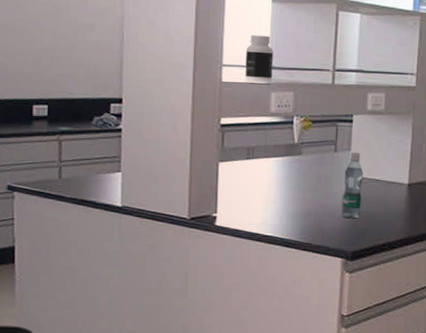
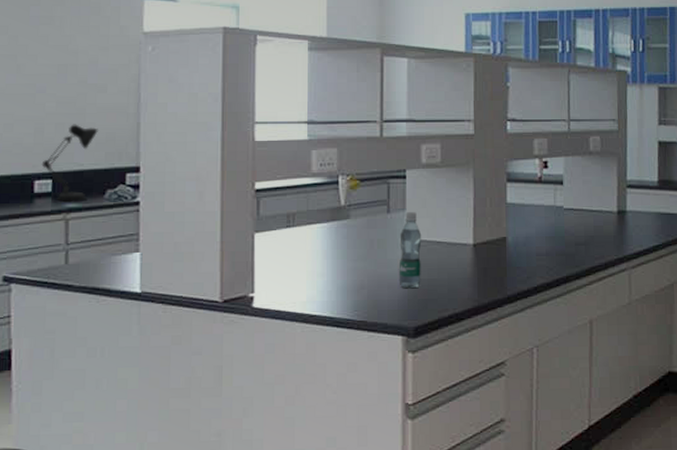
desk lamp: none [39,57,87,125] -> present [41,124,98,202]
medicine bottle: present [245,35,274,85] -> none [281,87,312,142]

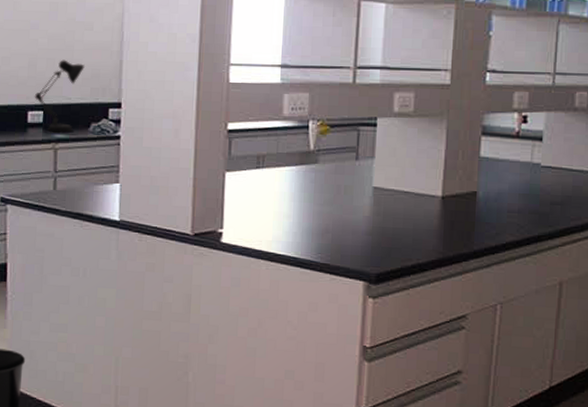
bottle: present [398,212,422,289] -> none [363,160,390,237]

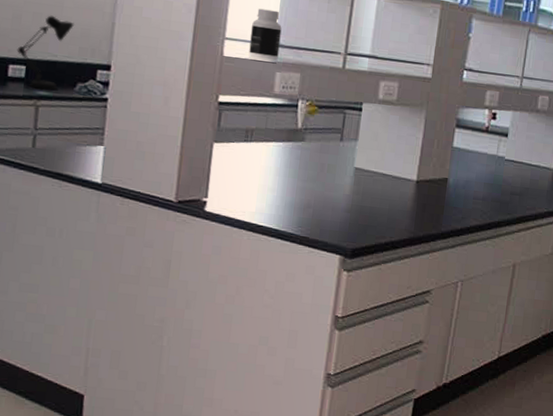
medicine bottle: none [255,30,287,85] -> present [248,8,282,64]

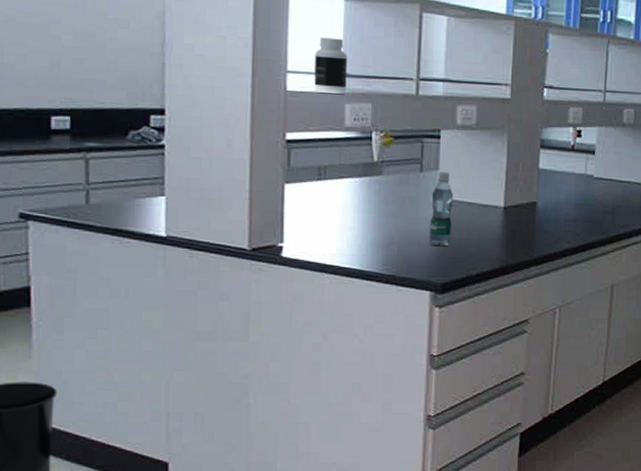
desk lamp: present [17,15,74,90] -> none [58,59,120,141]
bottle: none [343,143,370,214] -> present [429,172,454,247]

